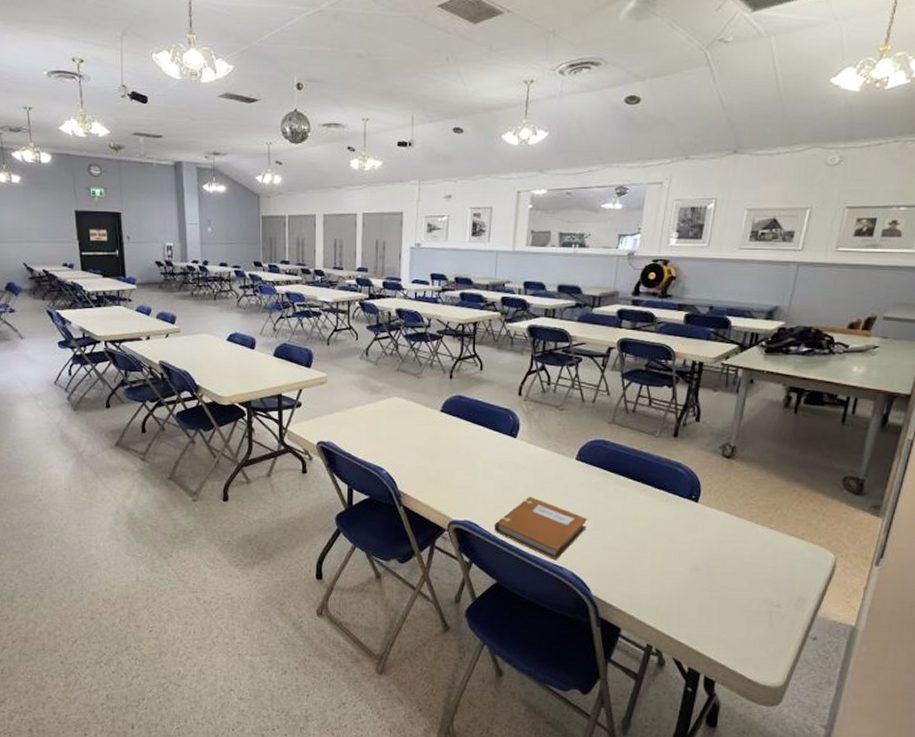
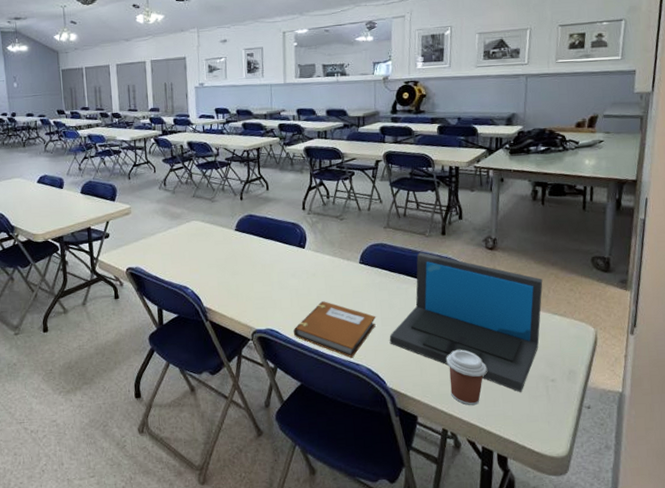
laptop: none [599,454,783,615] -> present [389,252,543,392]
coffee cup: none [660,563,705,624] -> present [446,350,487,406]

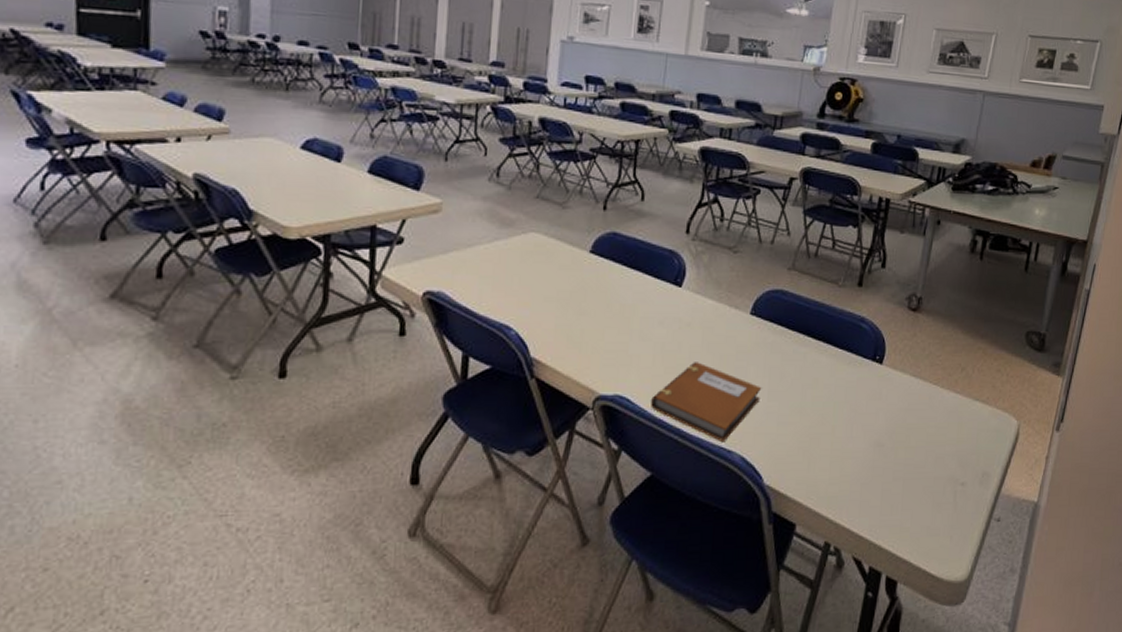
laptop: present [389,252,543,392] -> none [774,306,968,497]
coffee cup: present [446,350,487,406] -> none [841,439,888,513]

